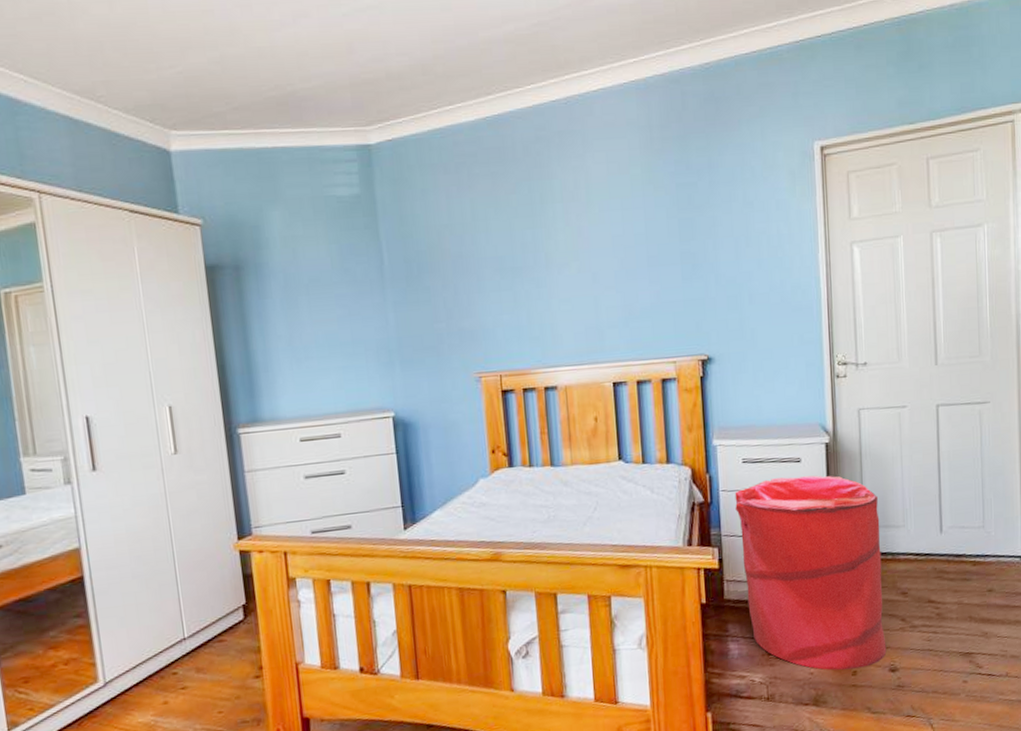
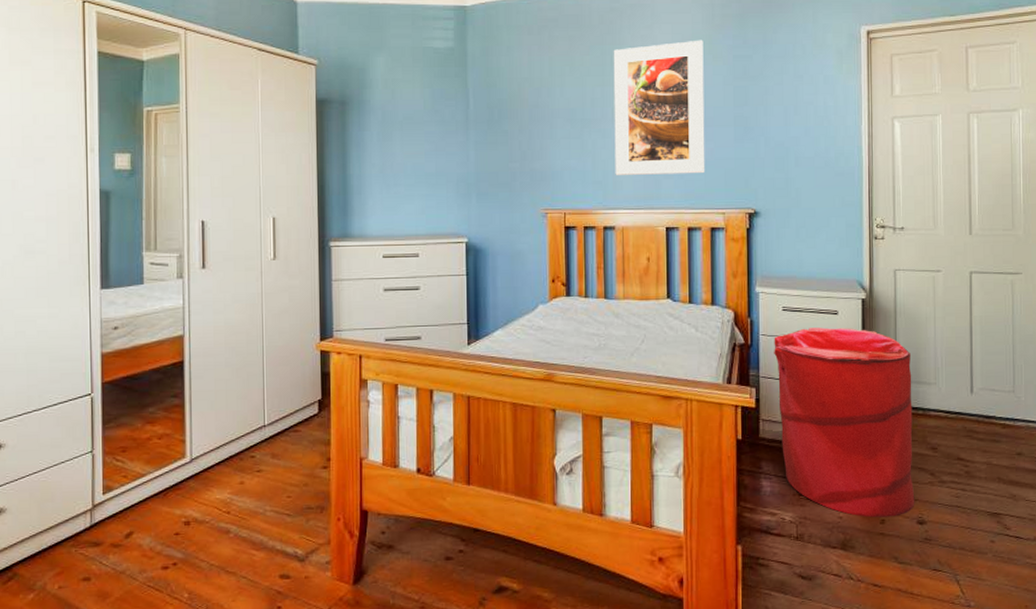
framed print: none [542,168,652,330] -> present [613,40,705,176]

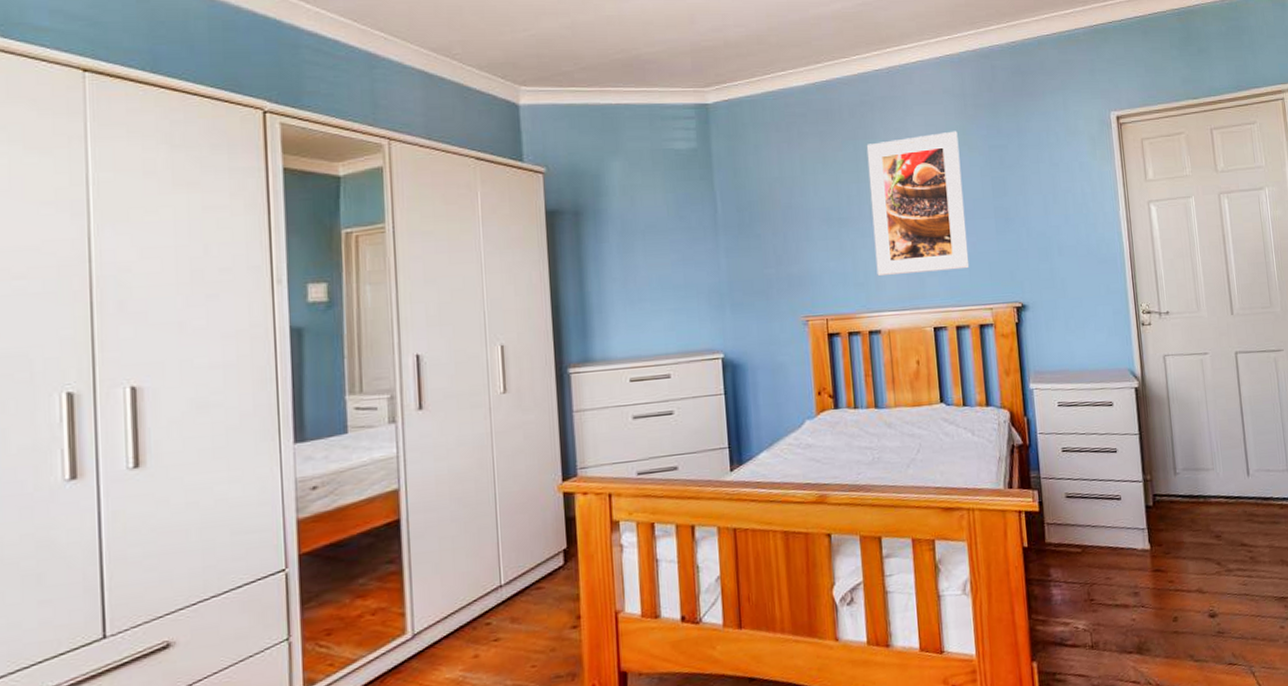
laundry hamper: present [774,327,915,518] -> none [1052,418,1205,617]

